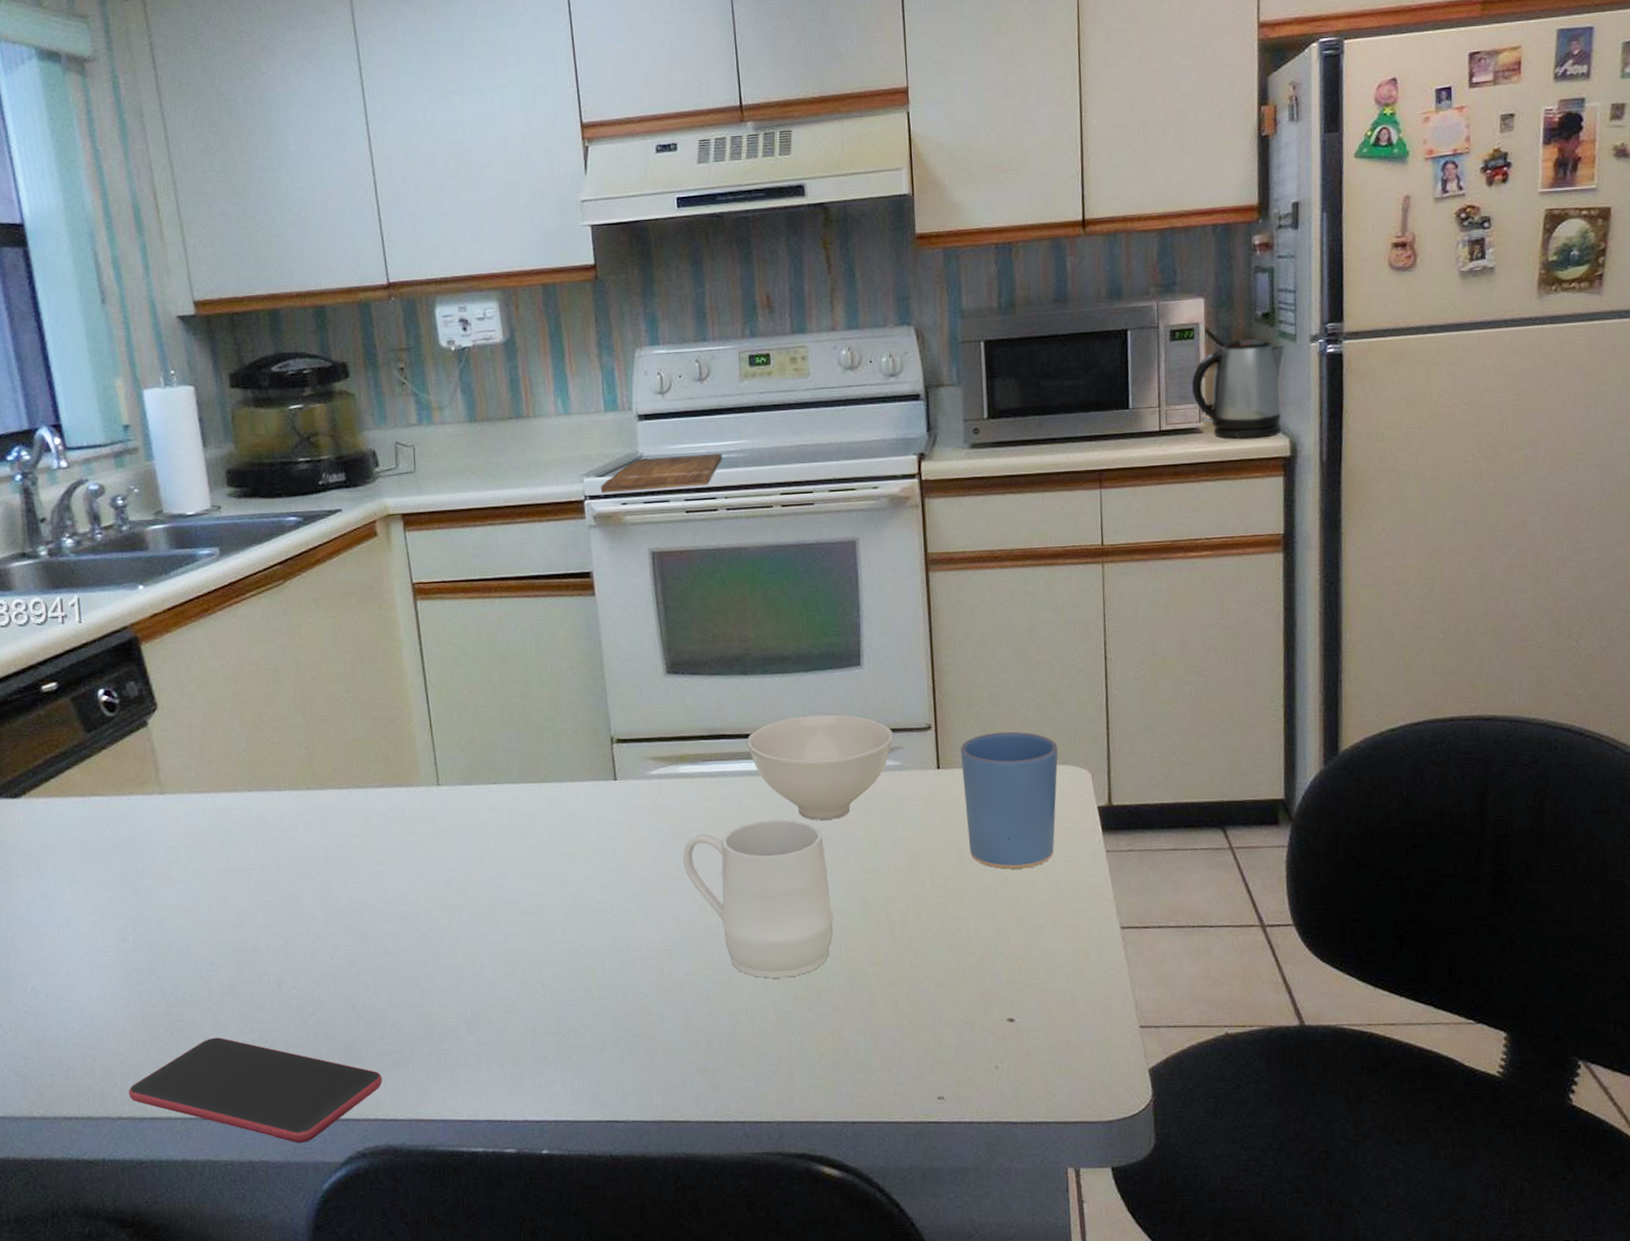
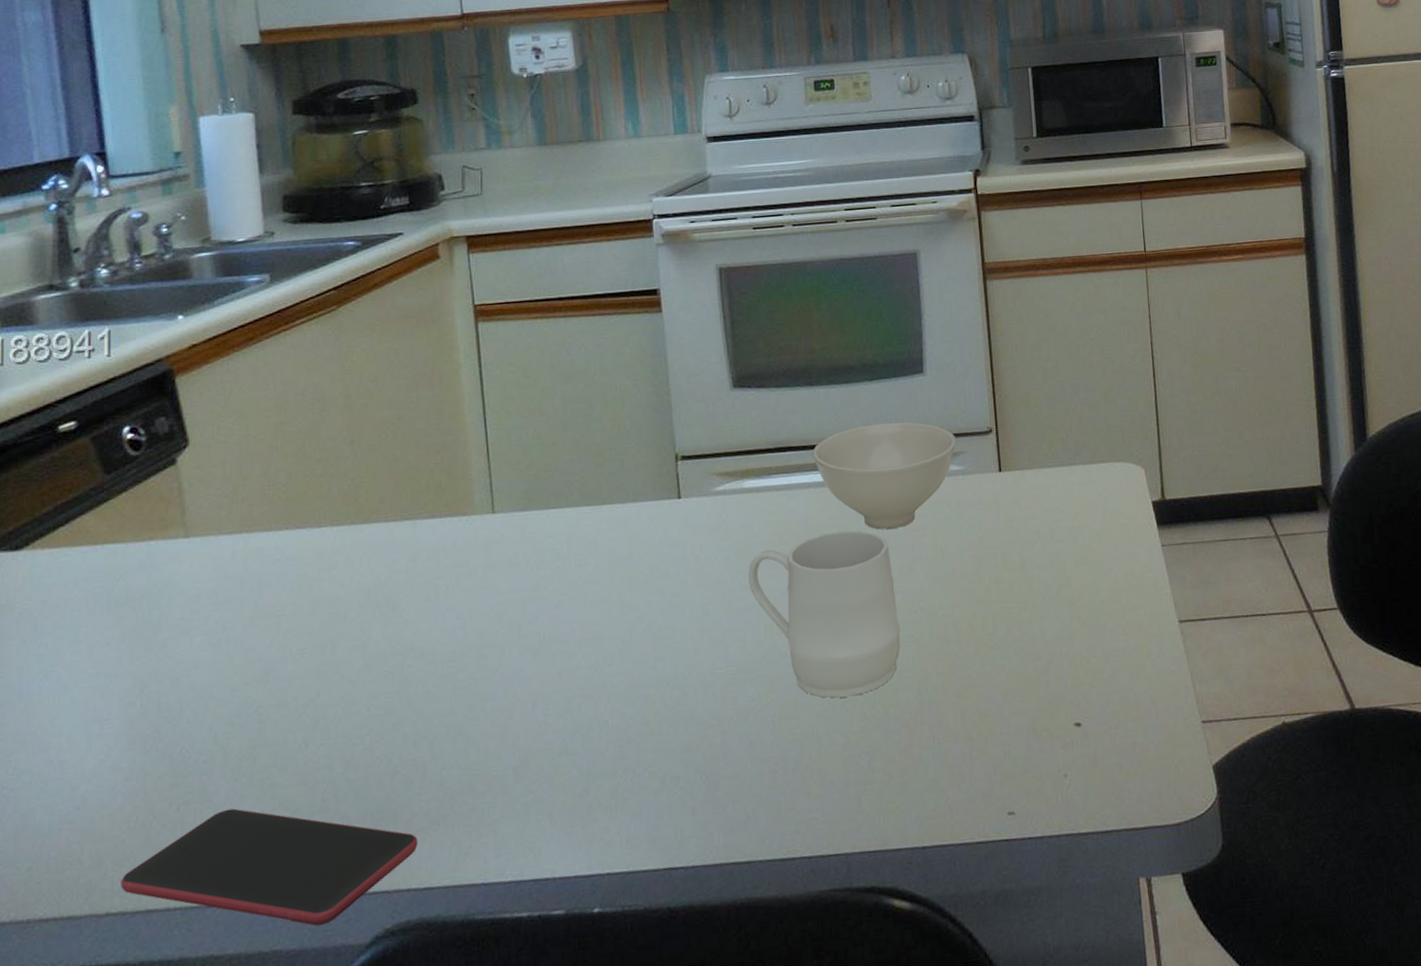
cutting board: present [600,454,723,494] -> none [668,172,790,212]
mug: present [960,731,1058,869] -> none [1020,431,1113,569]
kettle: present [1191,338,1284,439] -> none [1216,65,1296,153]

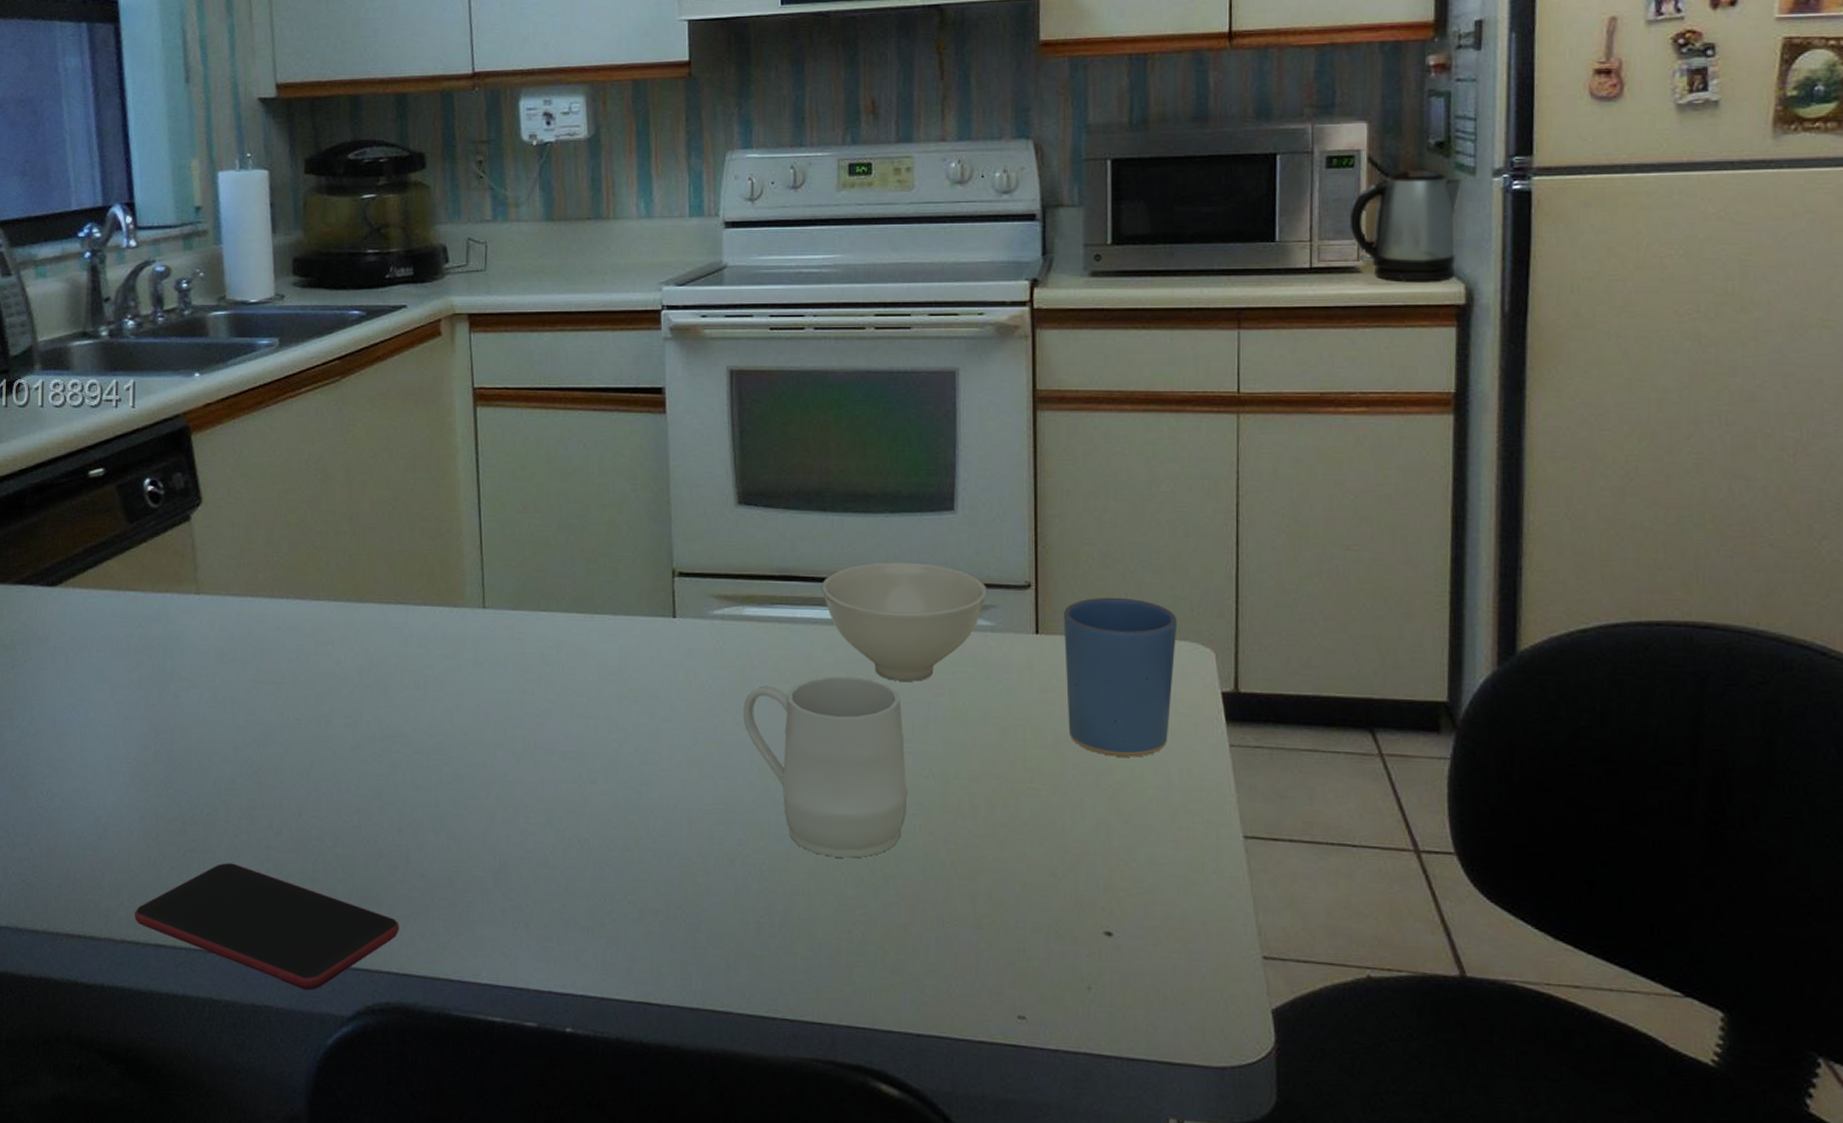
mug: none [1020,431,1113,569] -> present [1063,597,1178,757]
kettle: none [1216,65,1296,153] -> present [1349,170,1460,281]

